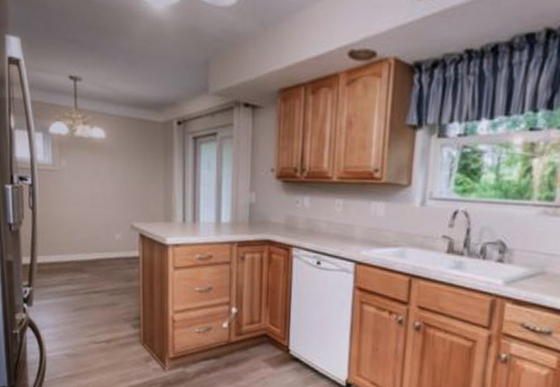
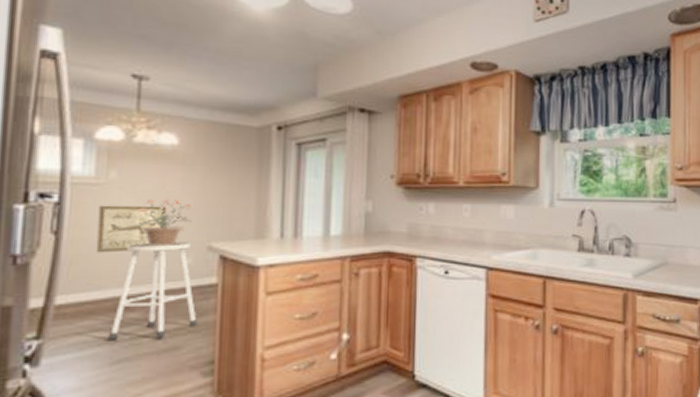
wall art: none [57,188,101,226] -> present [96,205,167,253]
stool: none [71,220,128,295] -> present [108,242,199,341]
potted plant: none [82,184,118,223] -> present [137,199,191,247]

